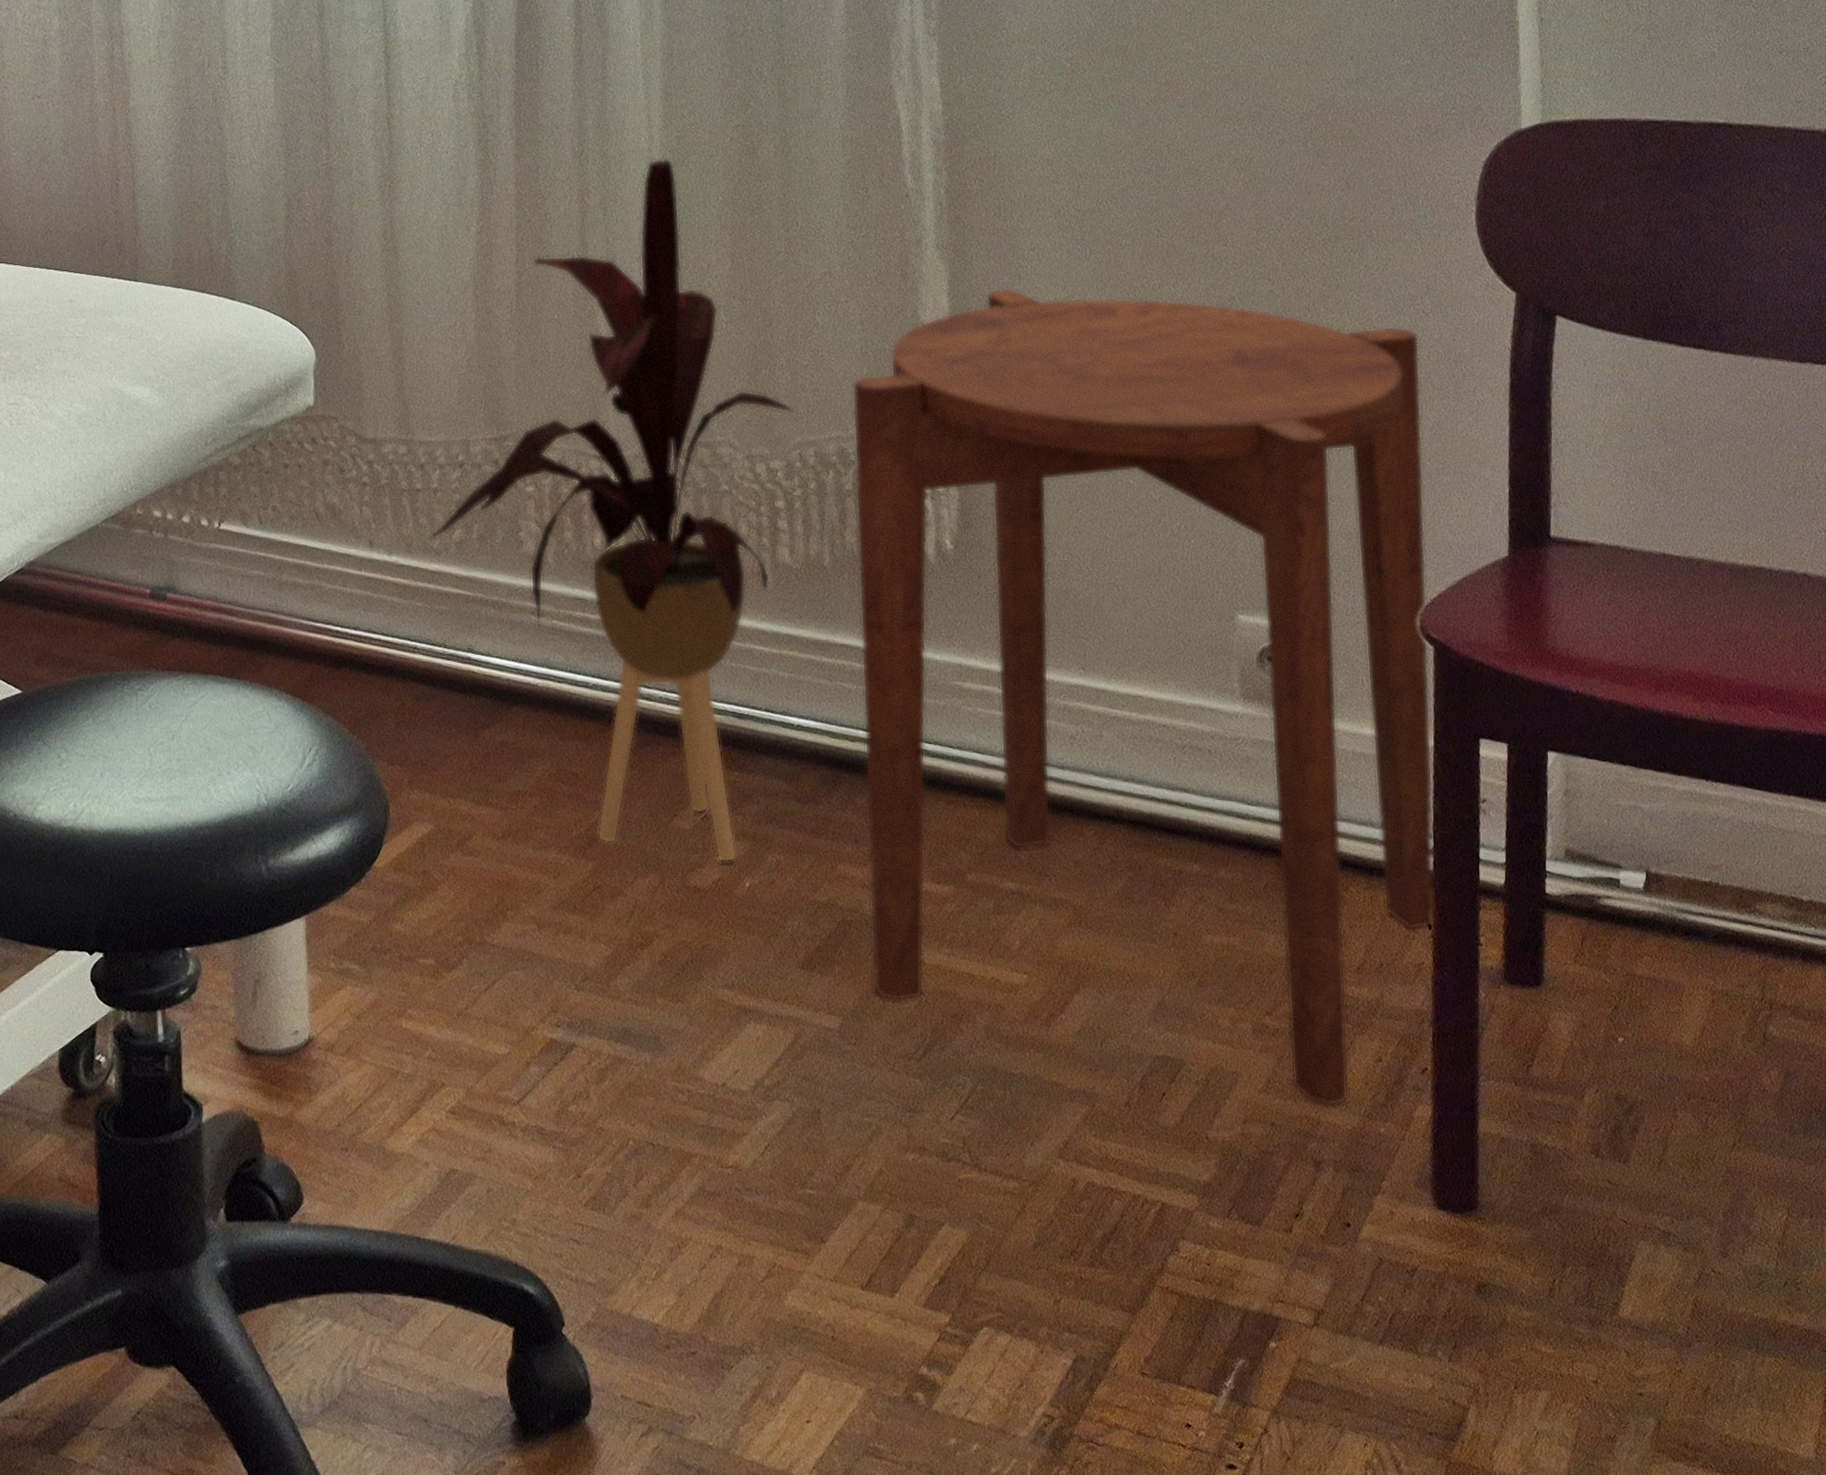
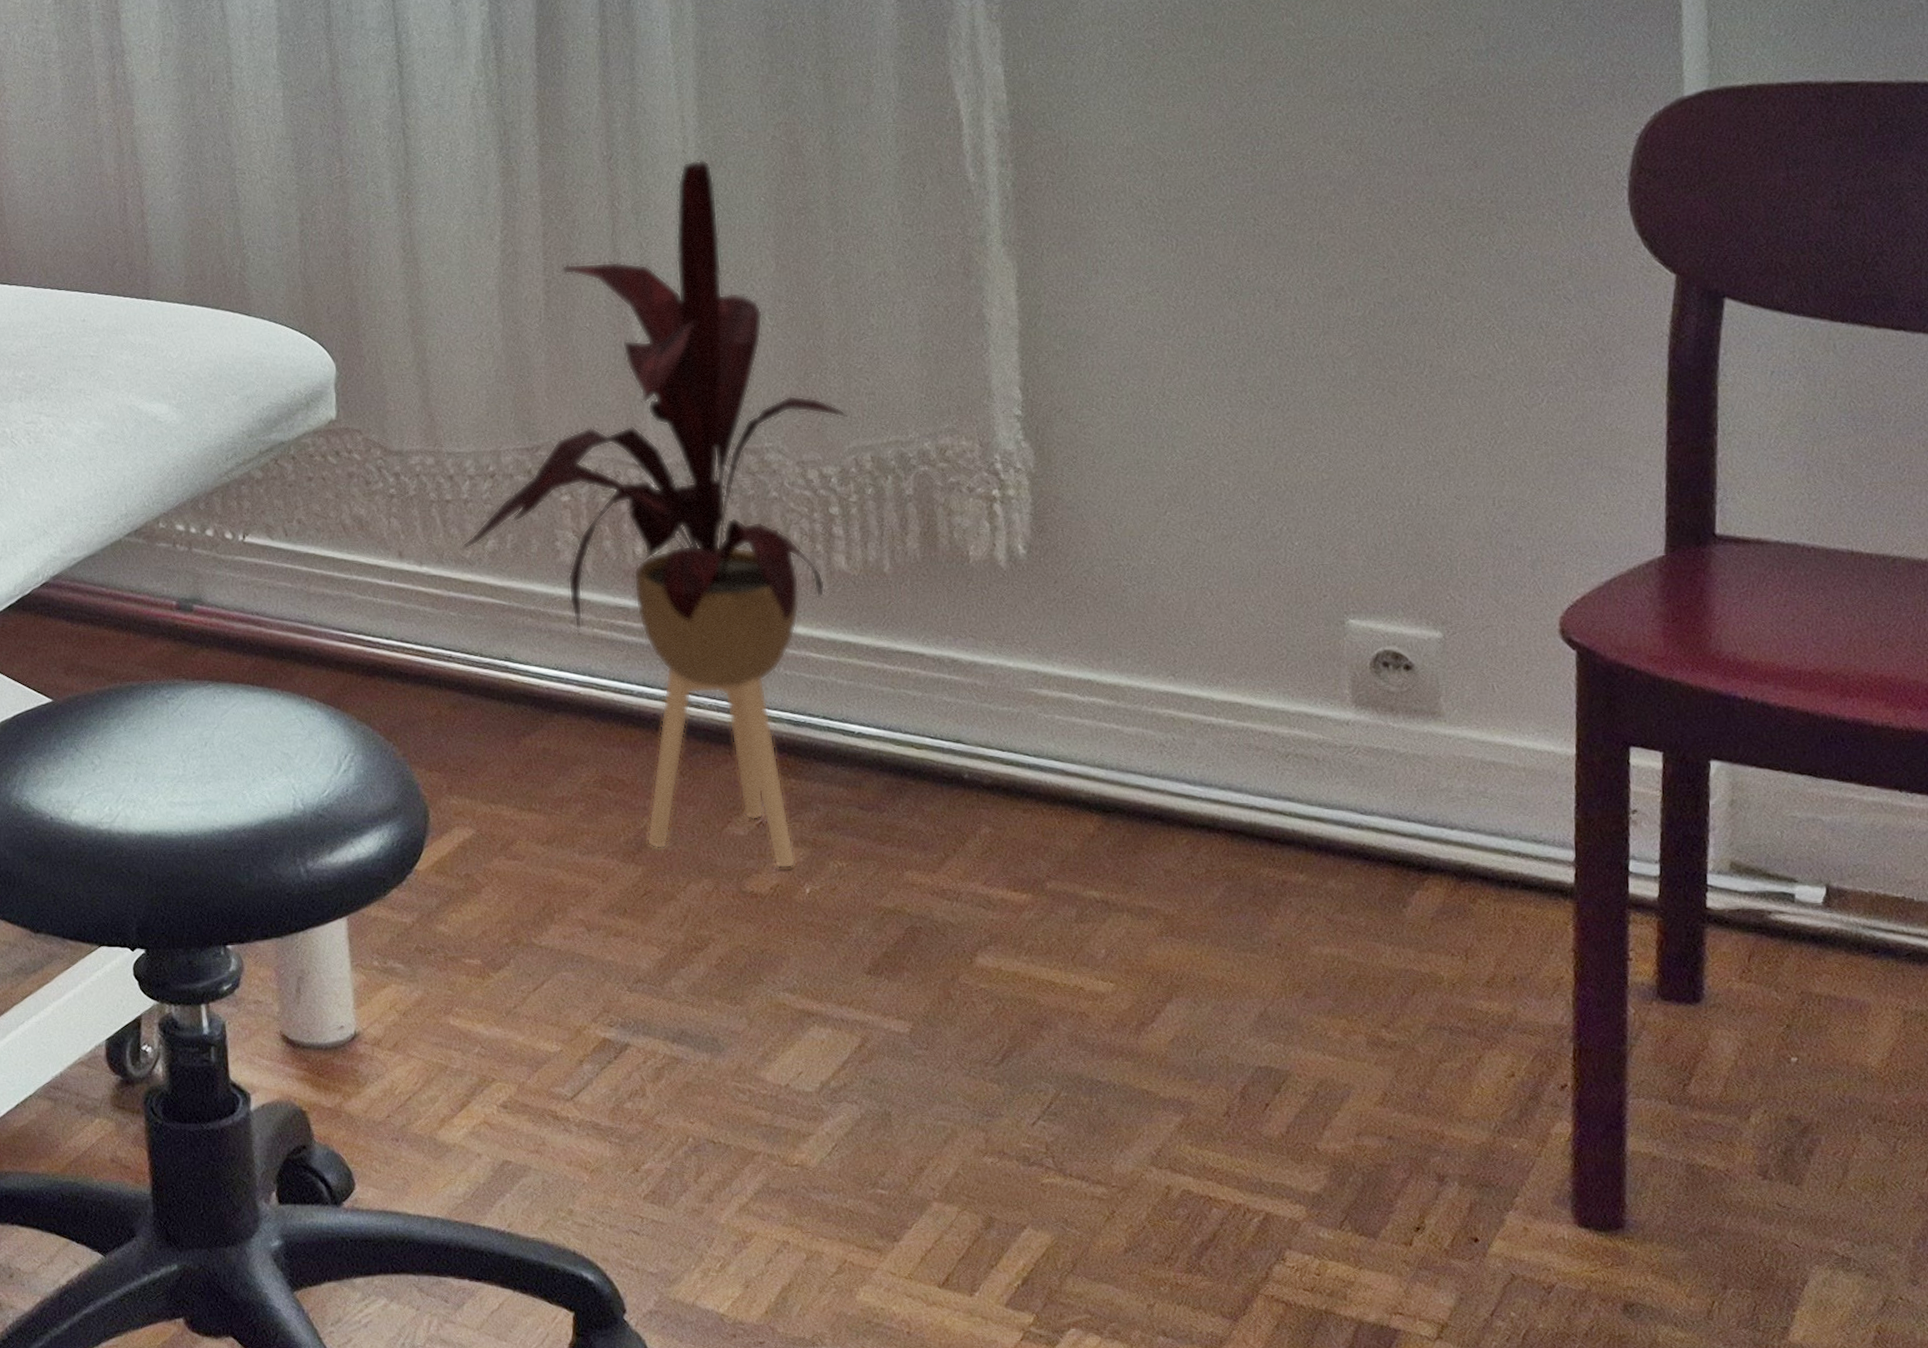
side table: present [852,288,1435,1107] -> none [911,284,1576,1121]

